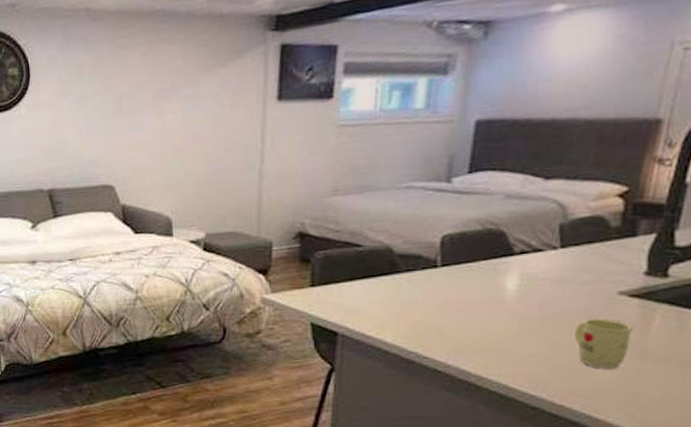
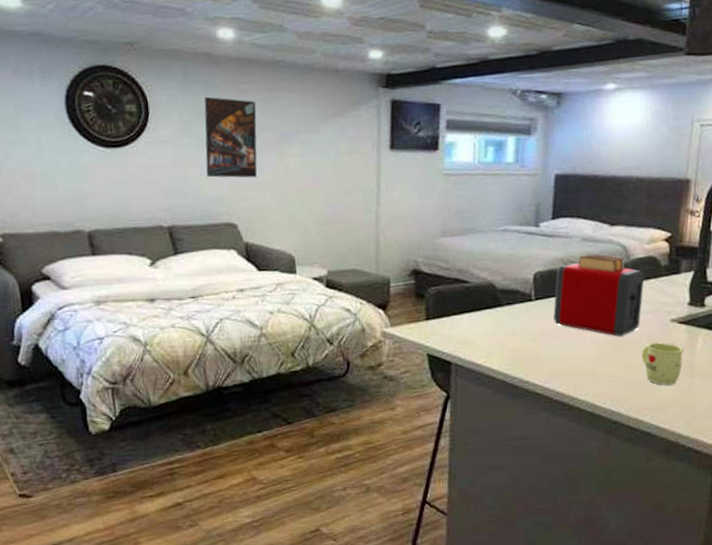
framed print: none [83,54,135,139] -> present [204,96,257,178]
toaster: none [463,213,586,310] -> present [553,254,644,336]

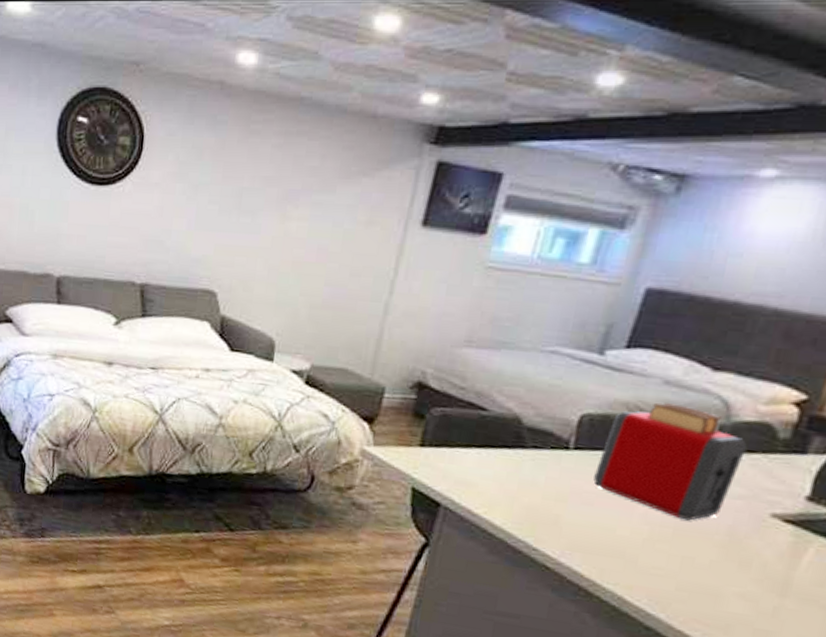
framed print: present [204,96,257,178] -> none [194,135,267,240]
mug: present [641,342,684,385] -> none [710,538,781,600]

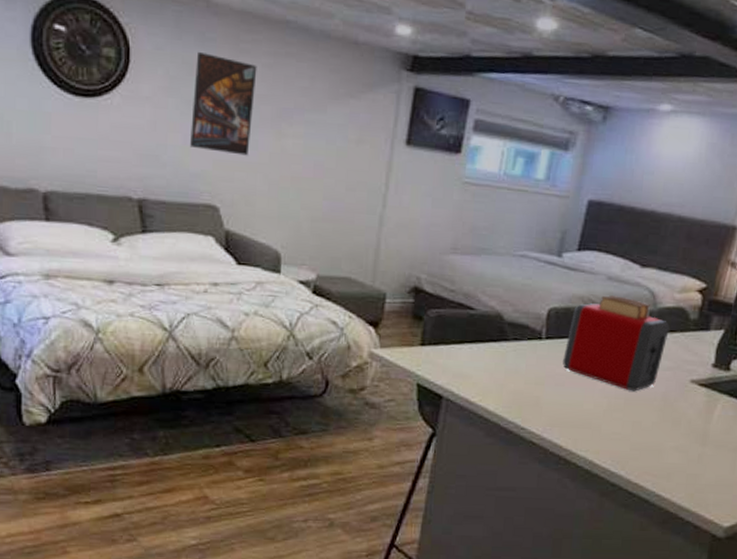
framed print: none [194,135,267,240] -> present [190,51,257,156]

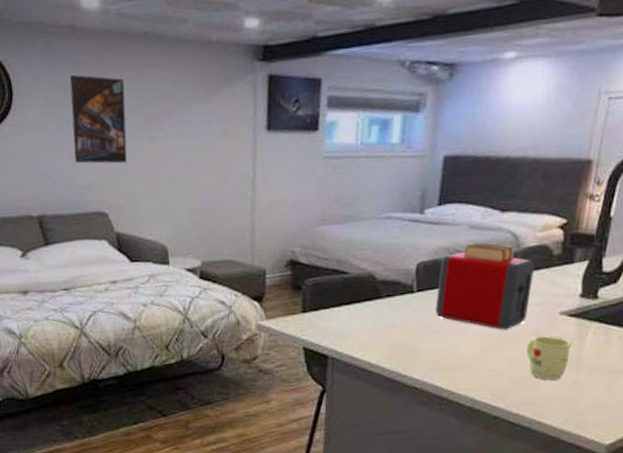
mug: none [652,403,700,451] -> present [526,336,572,380]

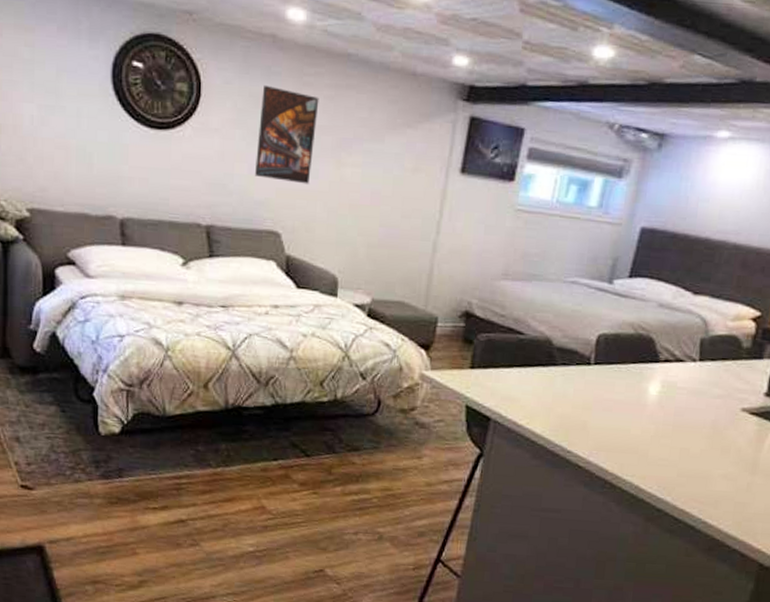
toaster: present [436,242,534,330] -> none [611,322,721,419]
mug: present [526,336,572,380] -> none [701,431,750,479]

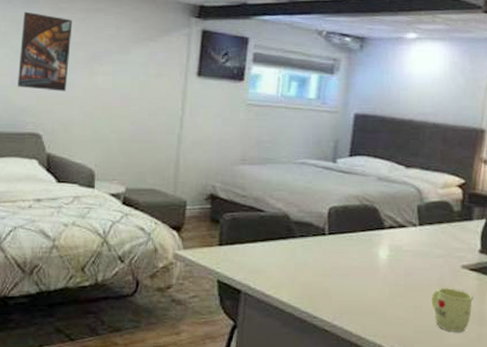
mug: none [701,431,750,479] -> present [431,288,474,332]

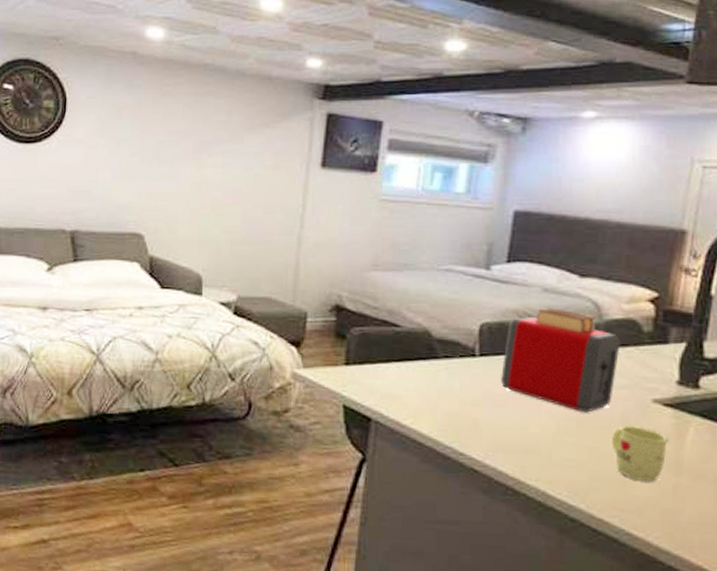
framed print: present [18,11,73,92] -> none [118,97,179,186]
toaster: none [346,194,437,278] -> present [501,308,620,413]

